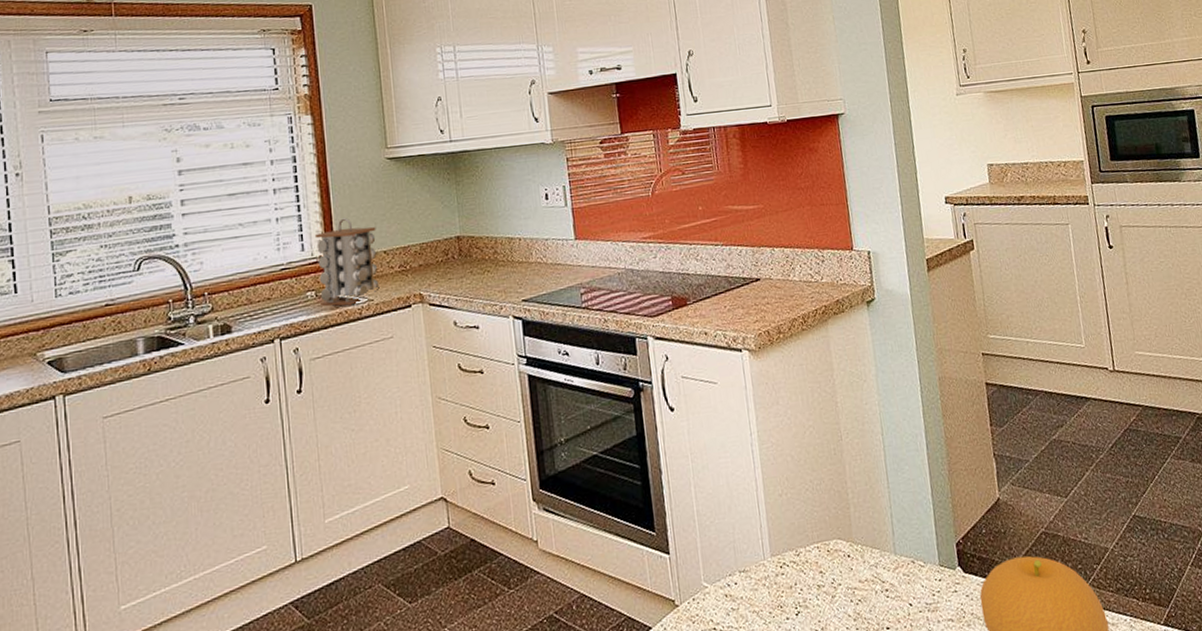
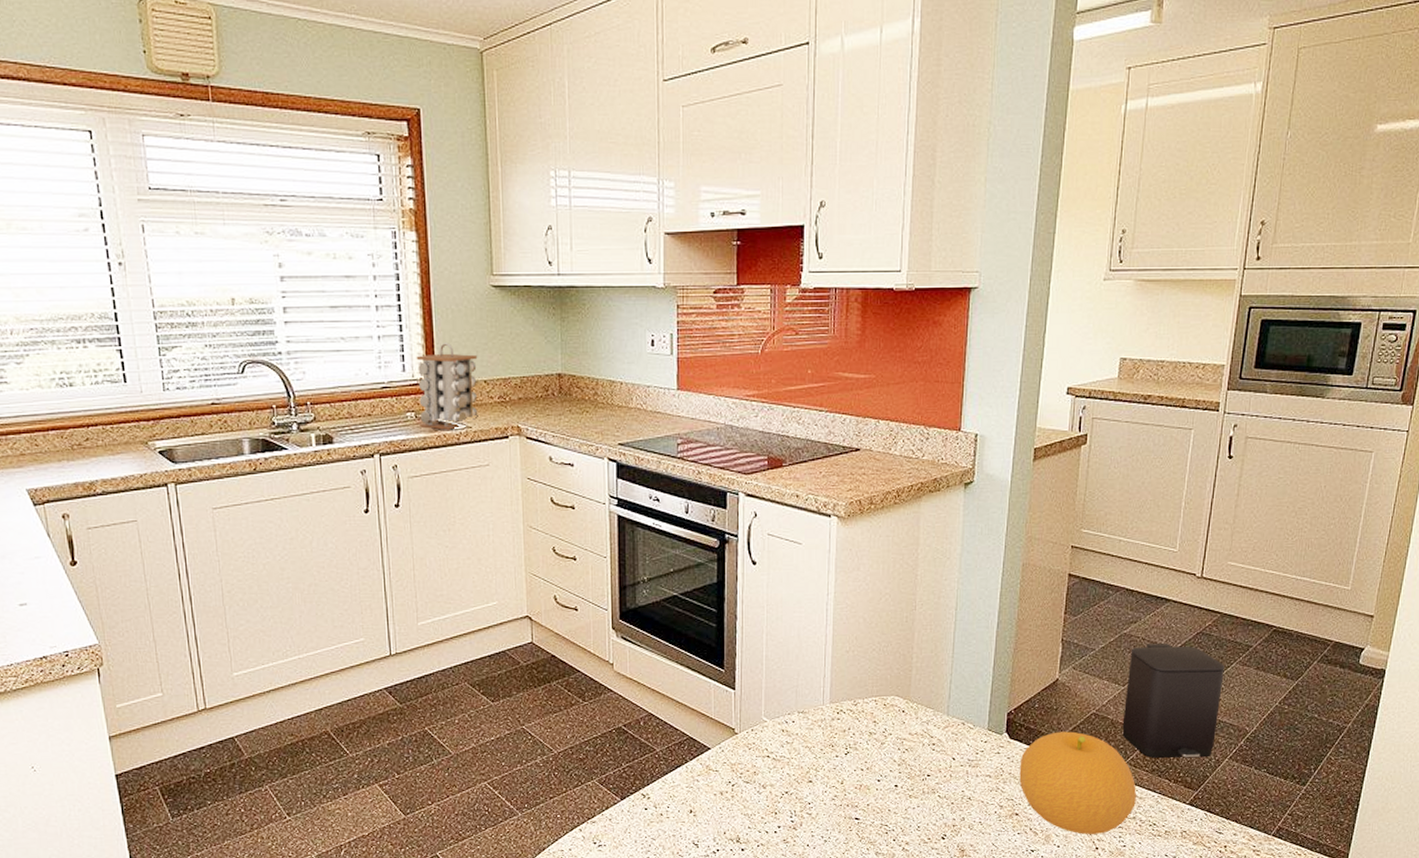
pedal bin: none [1064,445,1173,576] -> present [1122,643,1225,758]

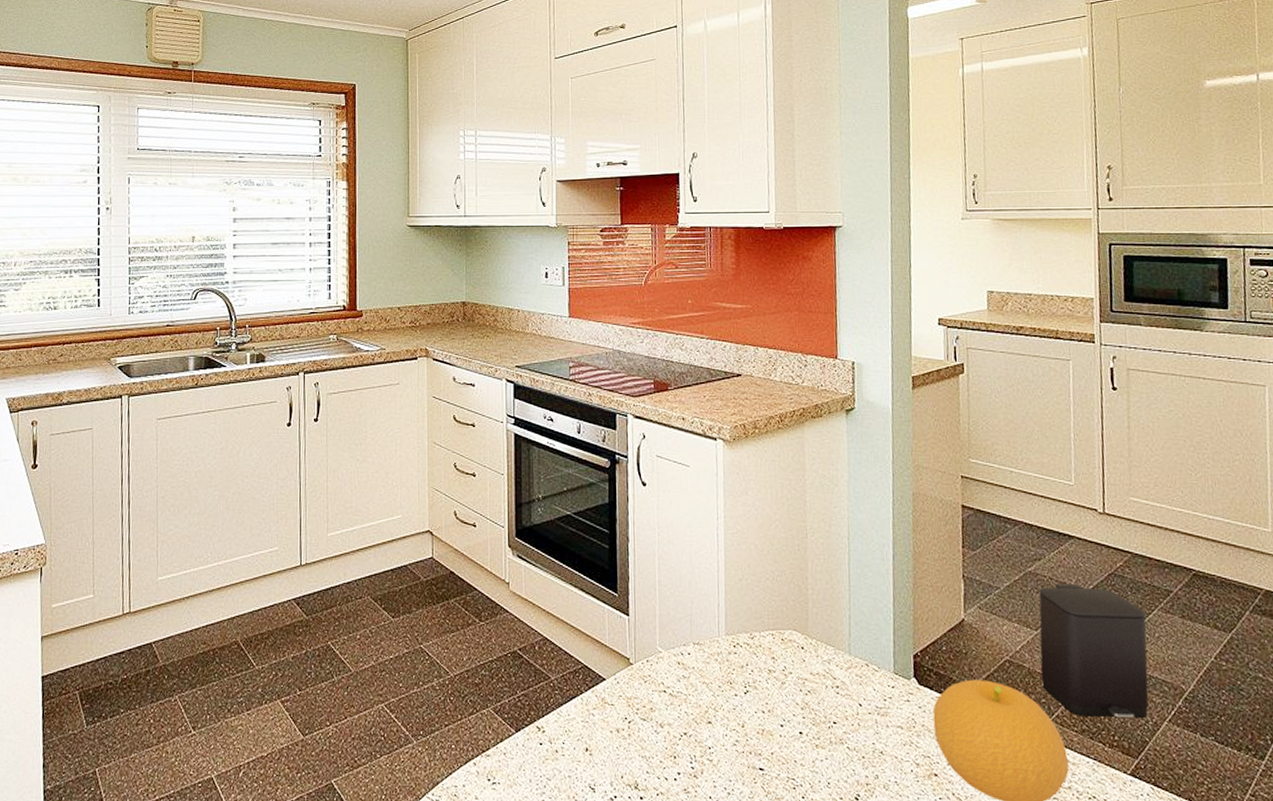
spice rack: present [416,343,478,430] -> none [340,274,393,351]

